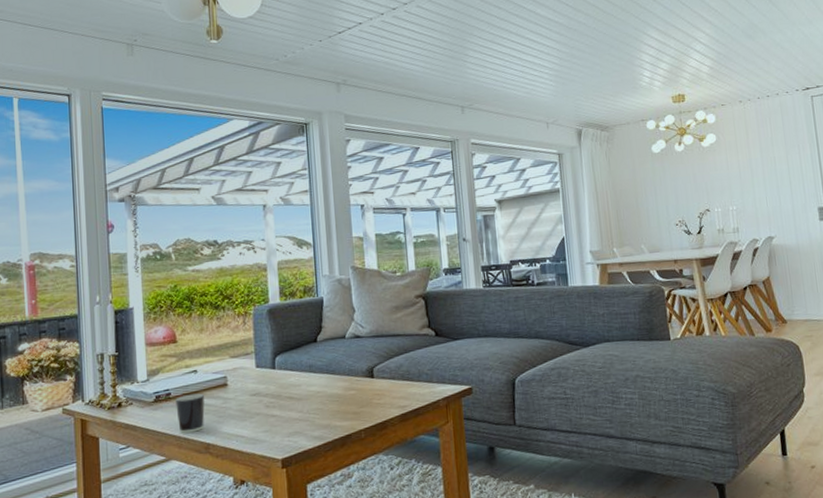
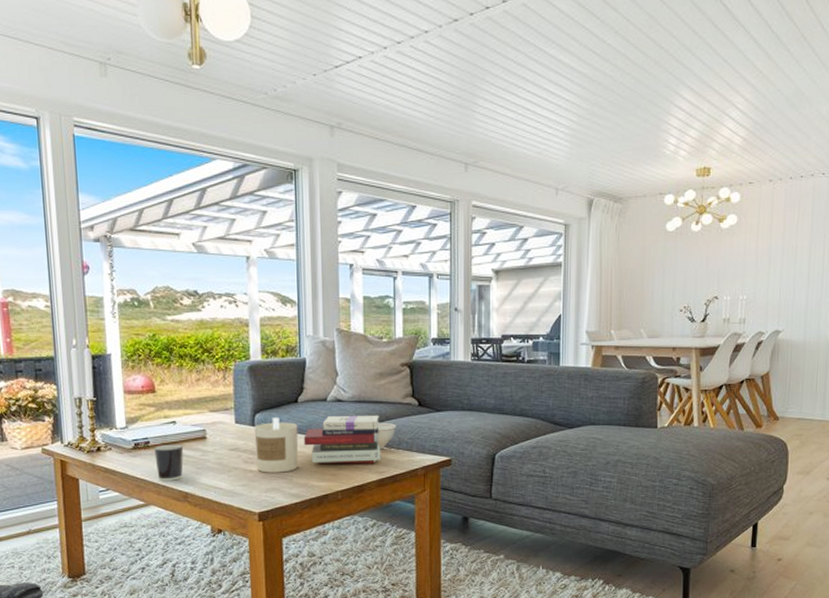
candle: none [275,358,320,417] -> present [254,417,299,473]
books: none [324,348,403,403] -> present [303,414,381,464]
bowl: none [393,355,415,384] -> present [373,422,396,450]

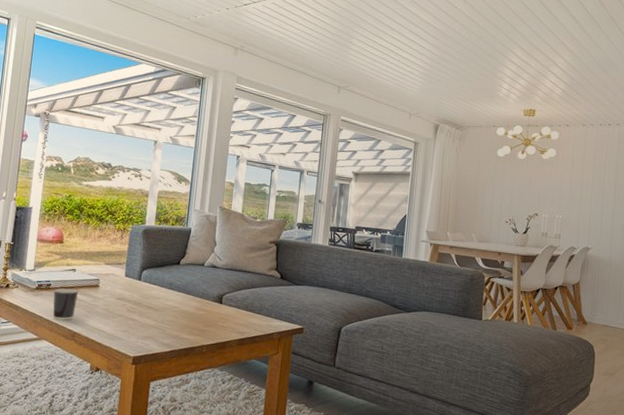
candle: present [254,417,299,473] -> none [137,275,177,324]
books: present [303,414,381,464] -> none [180,279,246,325]
bowl: present [373,422,396,450] -> none [239,289,260,313]

